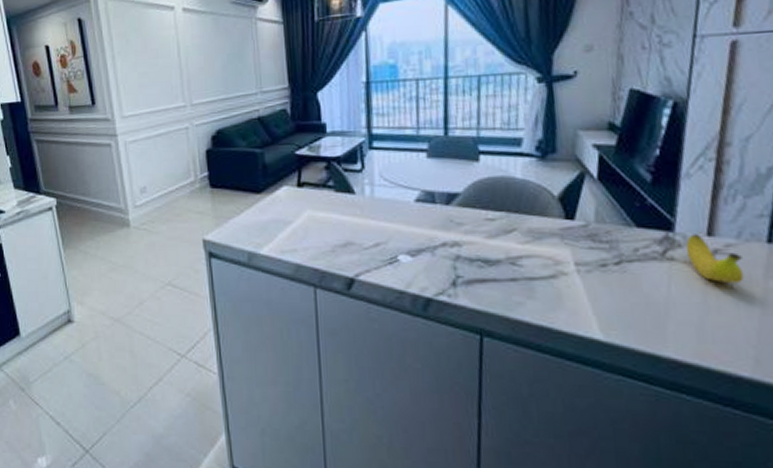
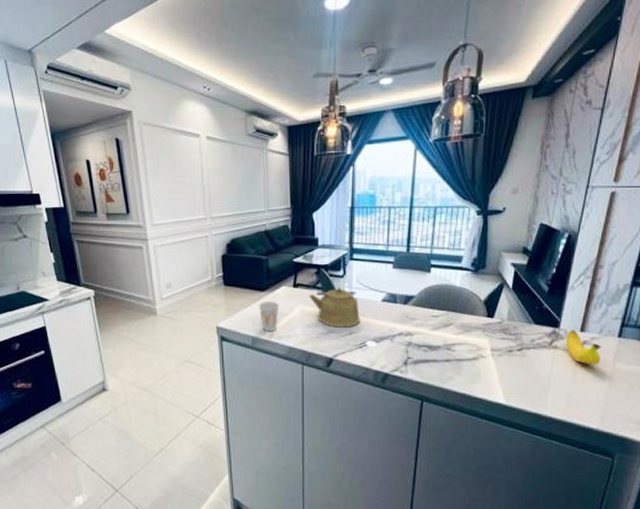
cup: none [254,206,281,246] -> present [258,301,279,332]
kettle: none [317,184,388,239] -> present [308,287,360,329]

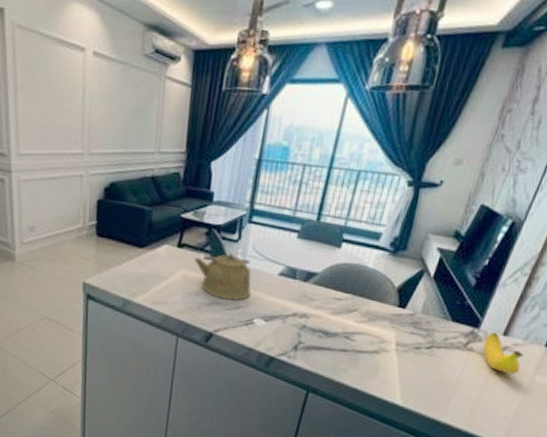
cup: present [258,301,279,332] -> none [134,260,159,296]

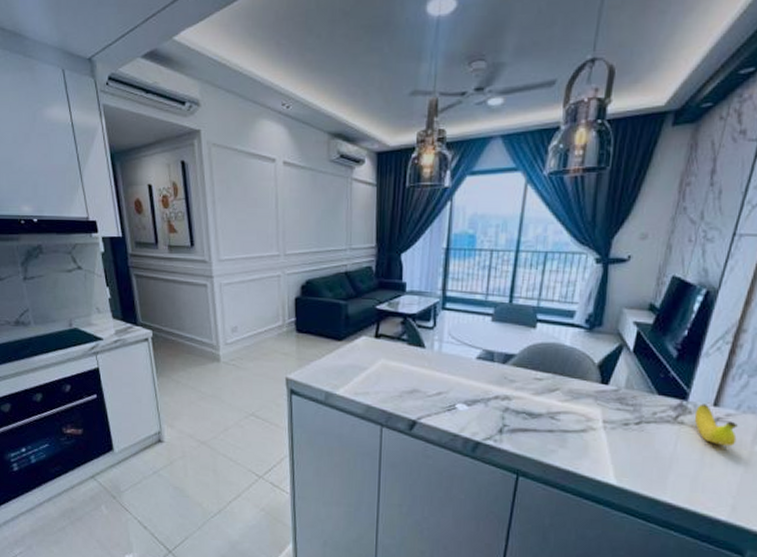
kettle: present [193,253,252,301] -> none [391,340,450,388]

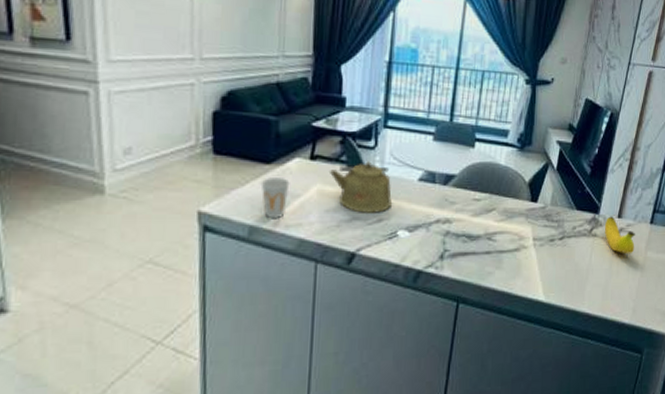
cup: none [334,352,358,388] -> present [260,178,290,219]
kettle: none [391,340,450,388] -> present [329,161,392,215]

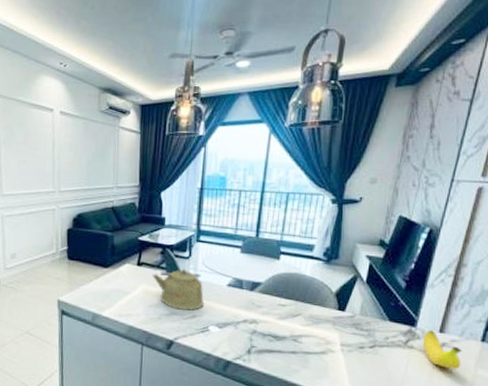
cup: present [260,178,290,219] -> none [101,278,122,310]

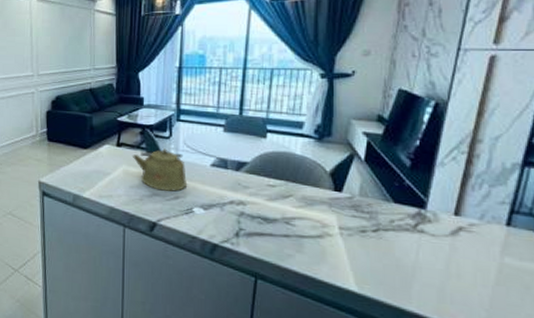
banana: present [422,330,462,370] -> none [434,212,483,257]

